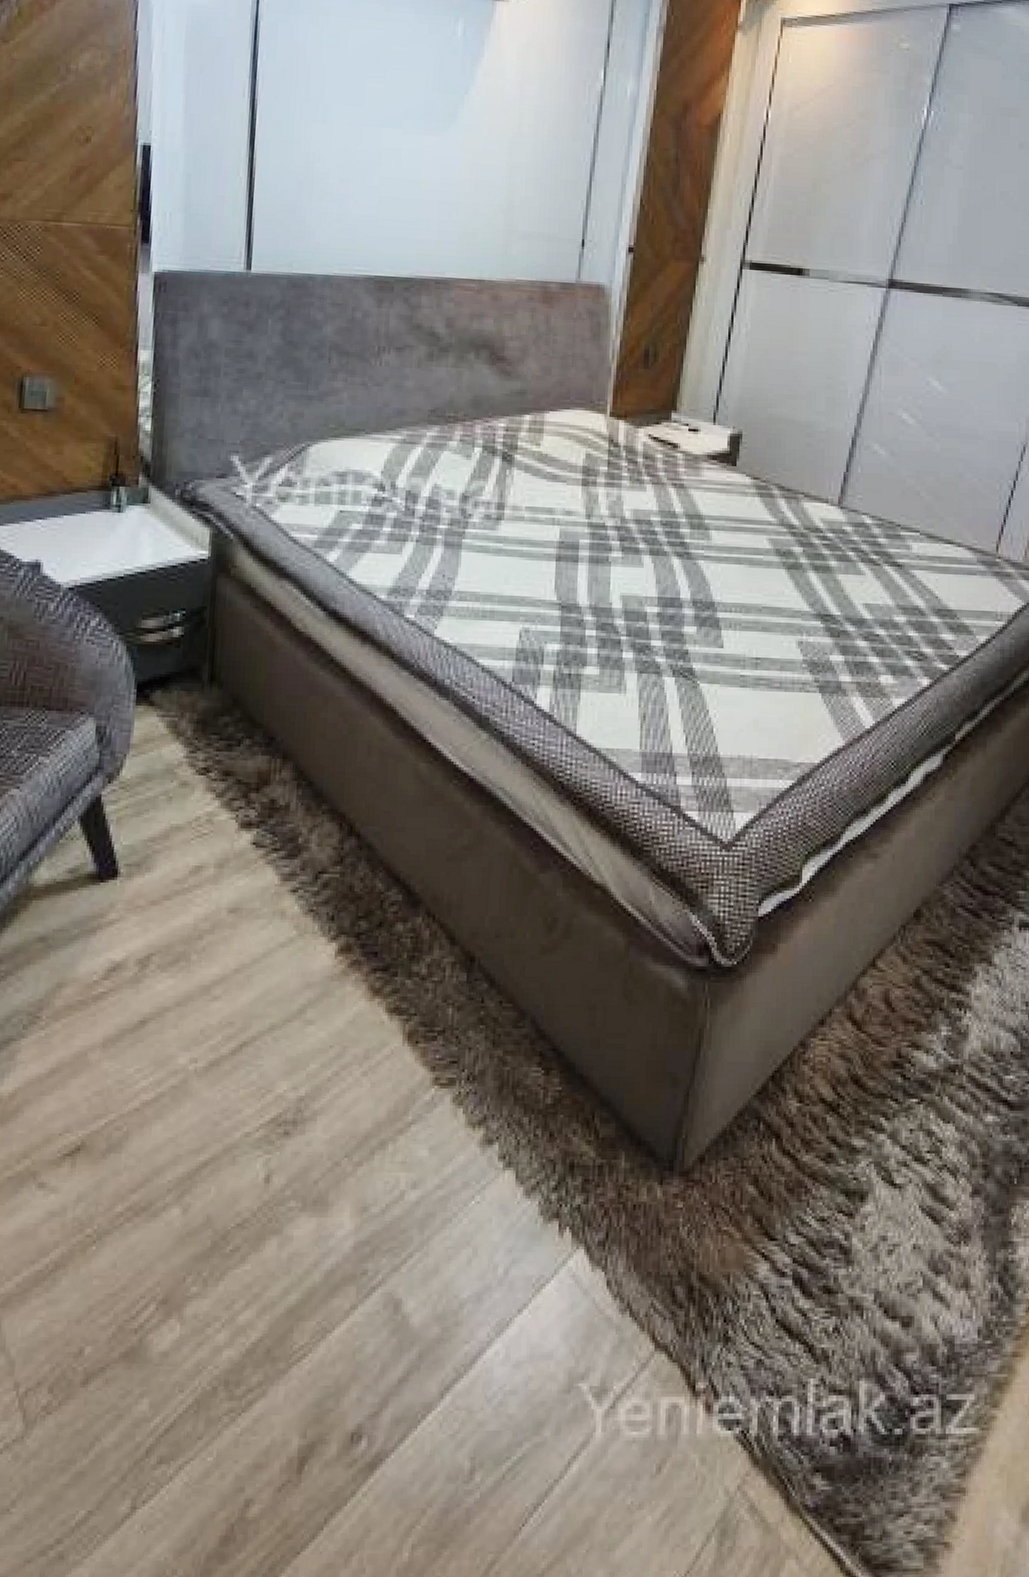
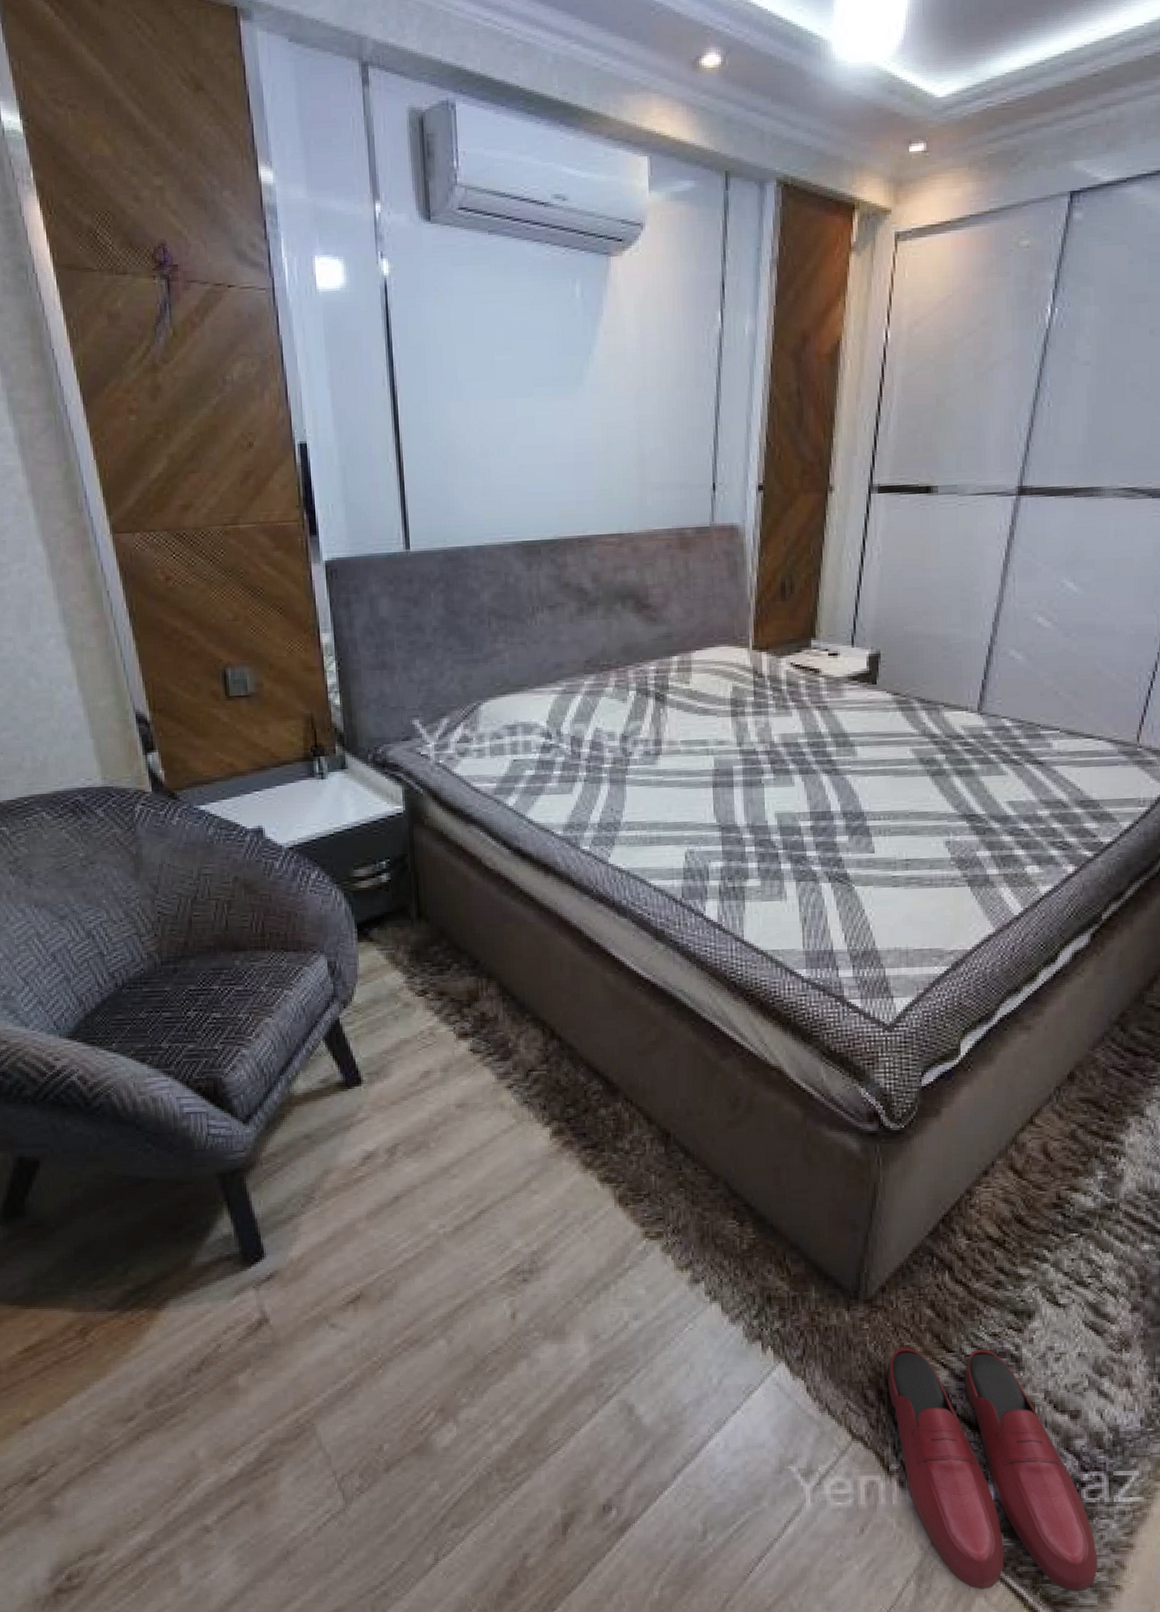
slippers: none [700,1233,926,1552] -> present [887,1347,1098,1592]

